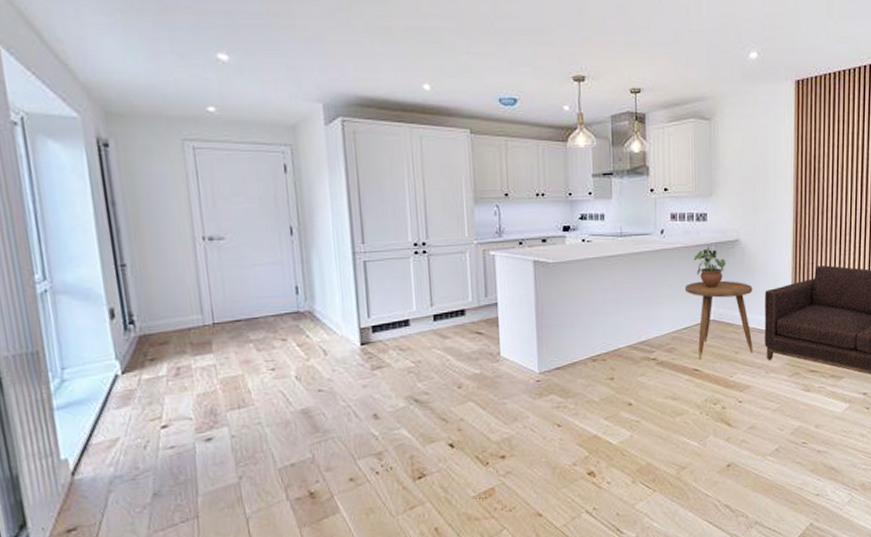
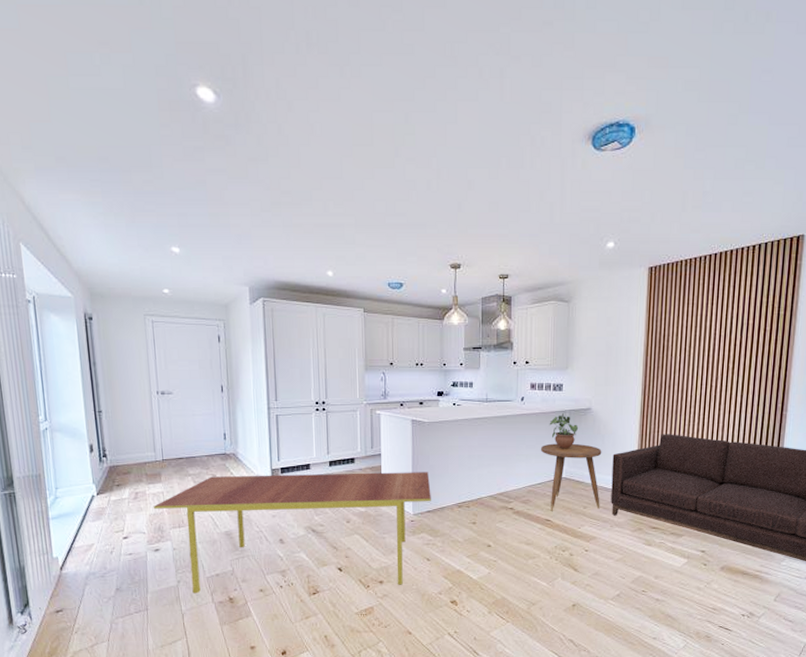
dining table: none [201,321,560,491] -> present [153,472,431,594]

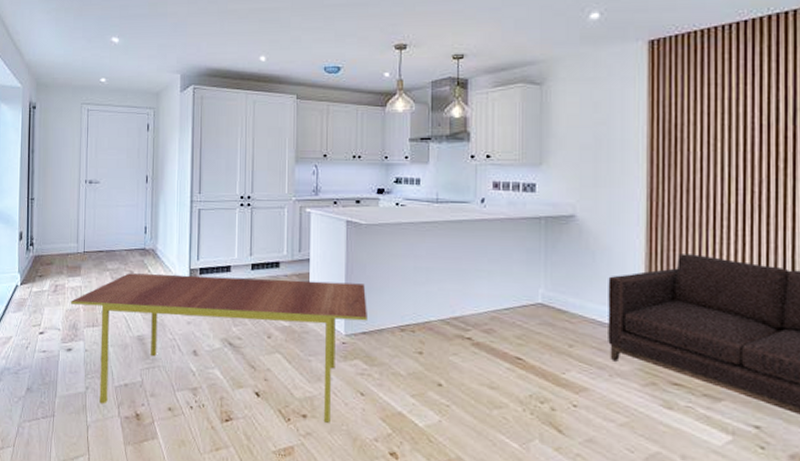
side table: present [540,443,602,511] -> none [507,258,593,350]
potted plant: present [549,413,579,449] -> none [518,220,559,266]

